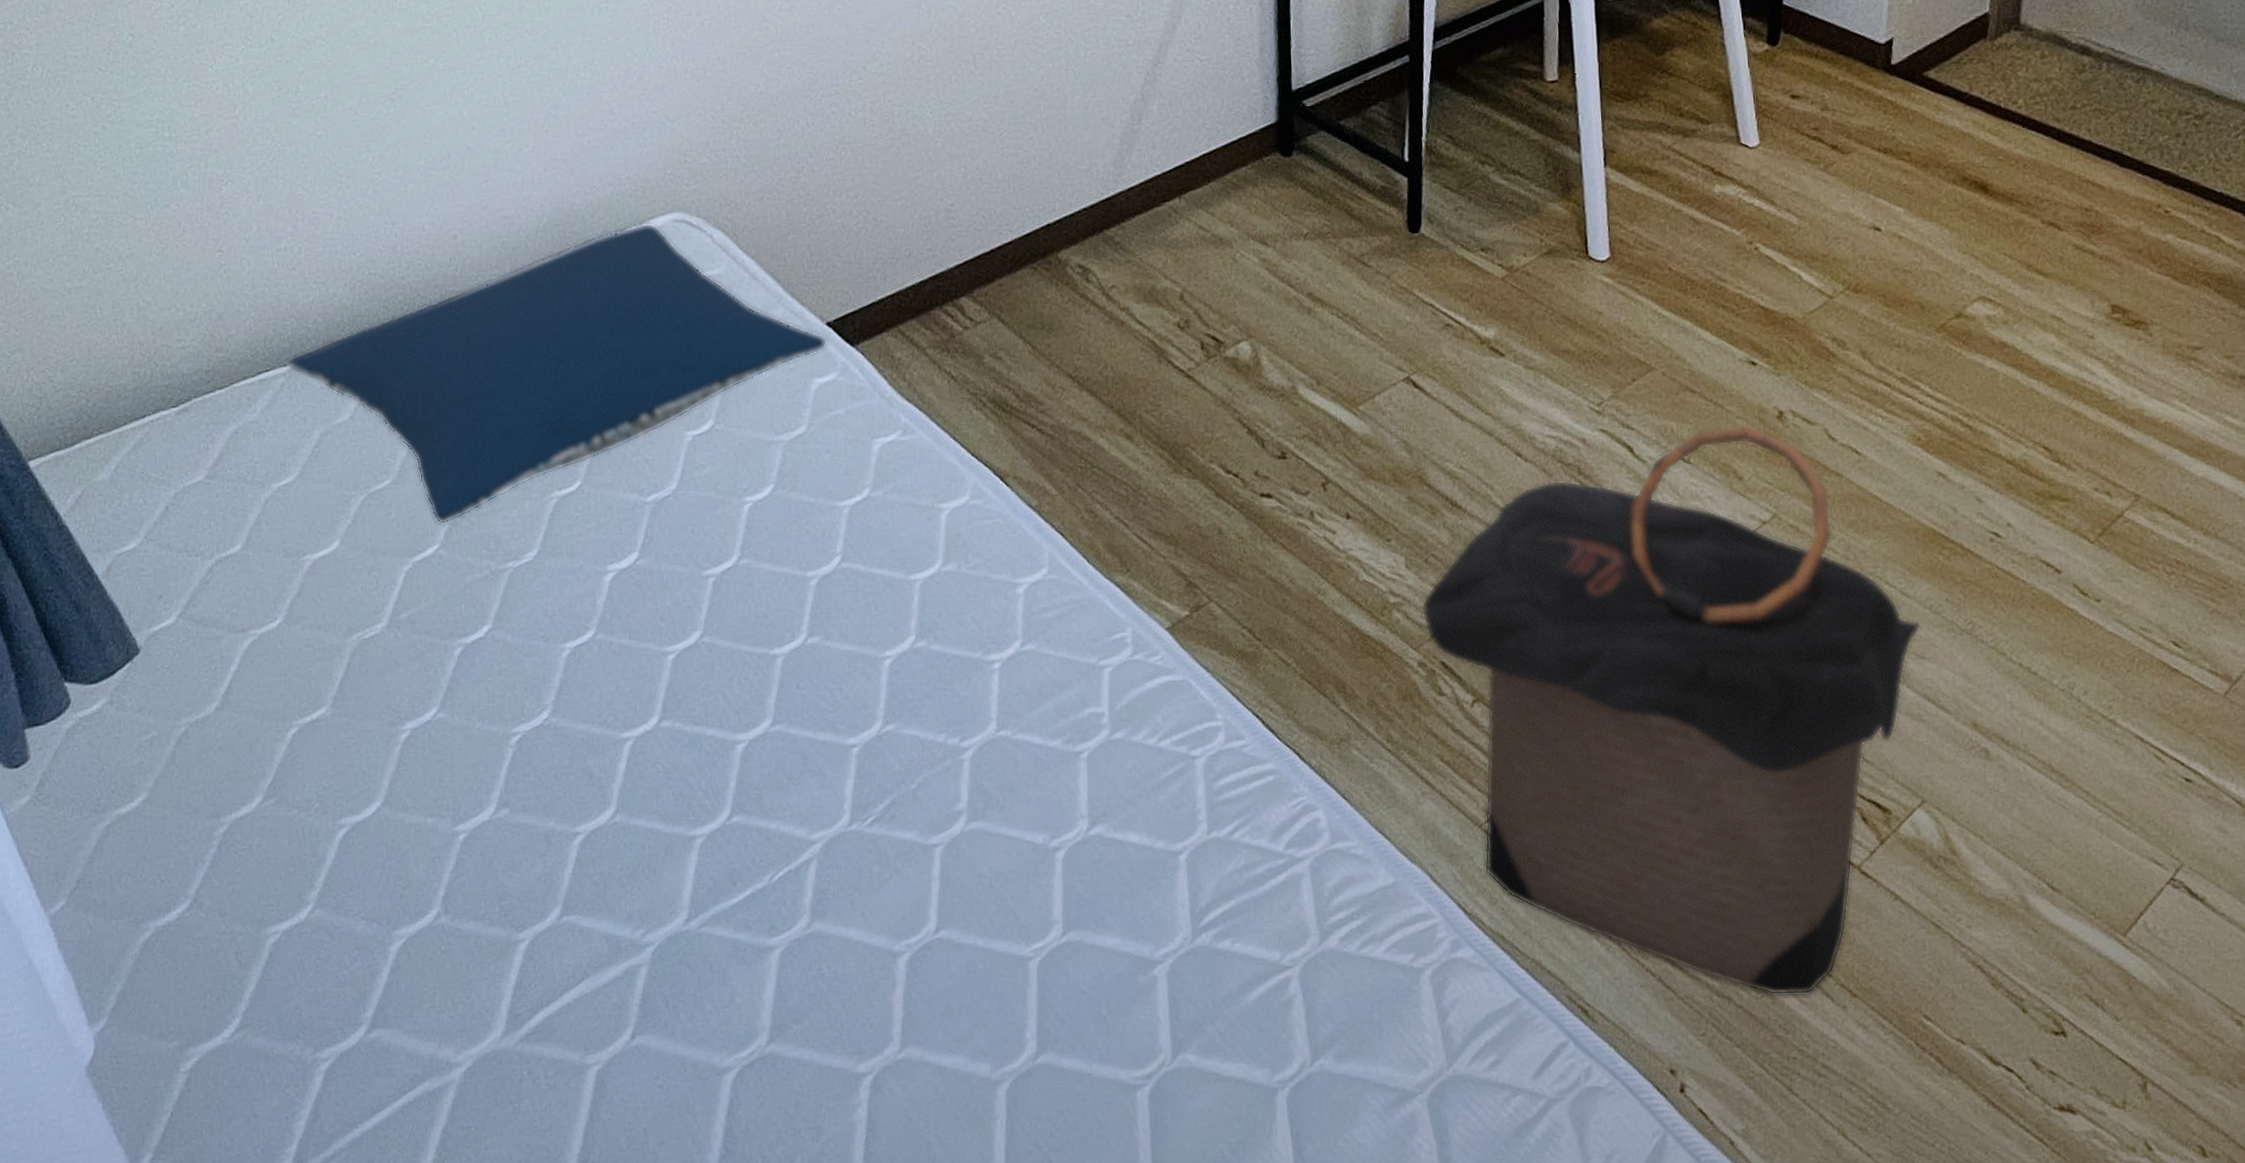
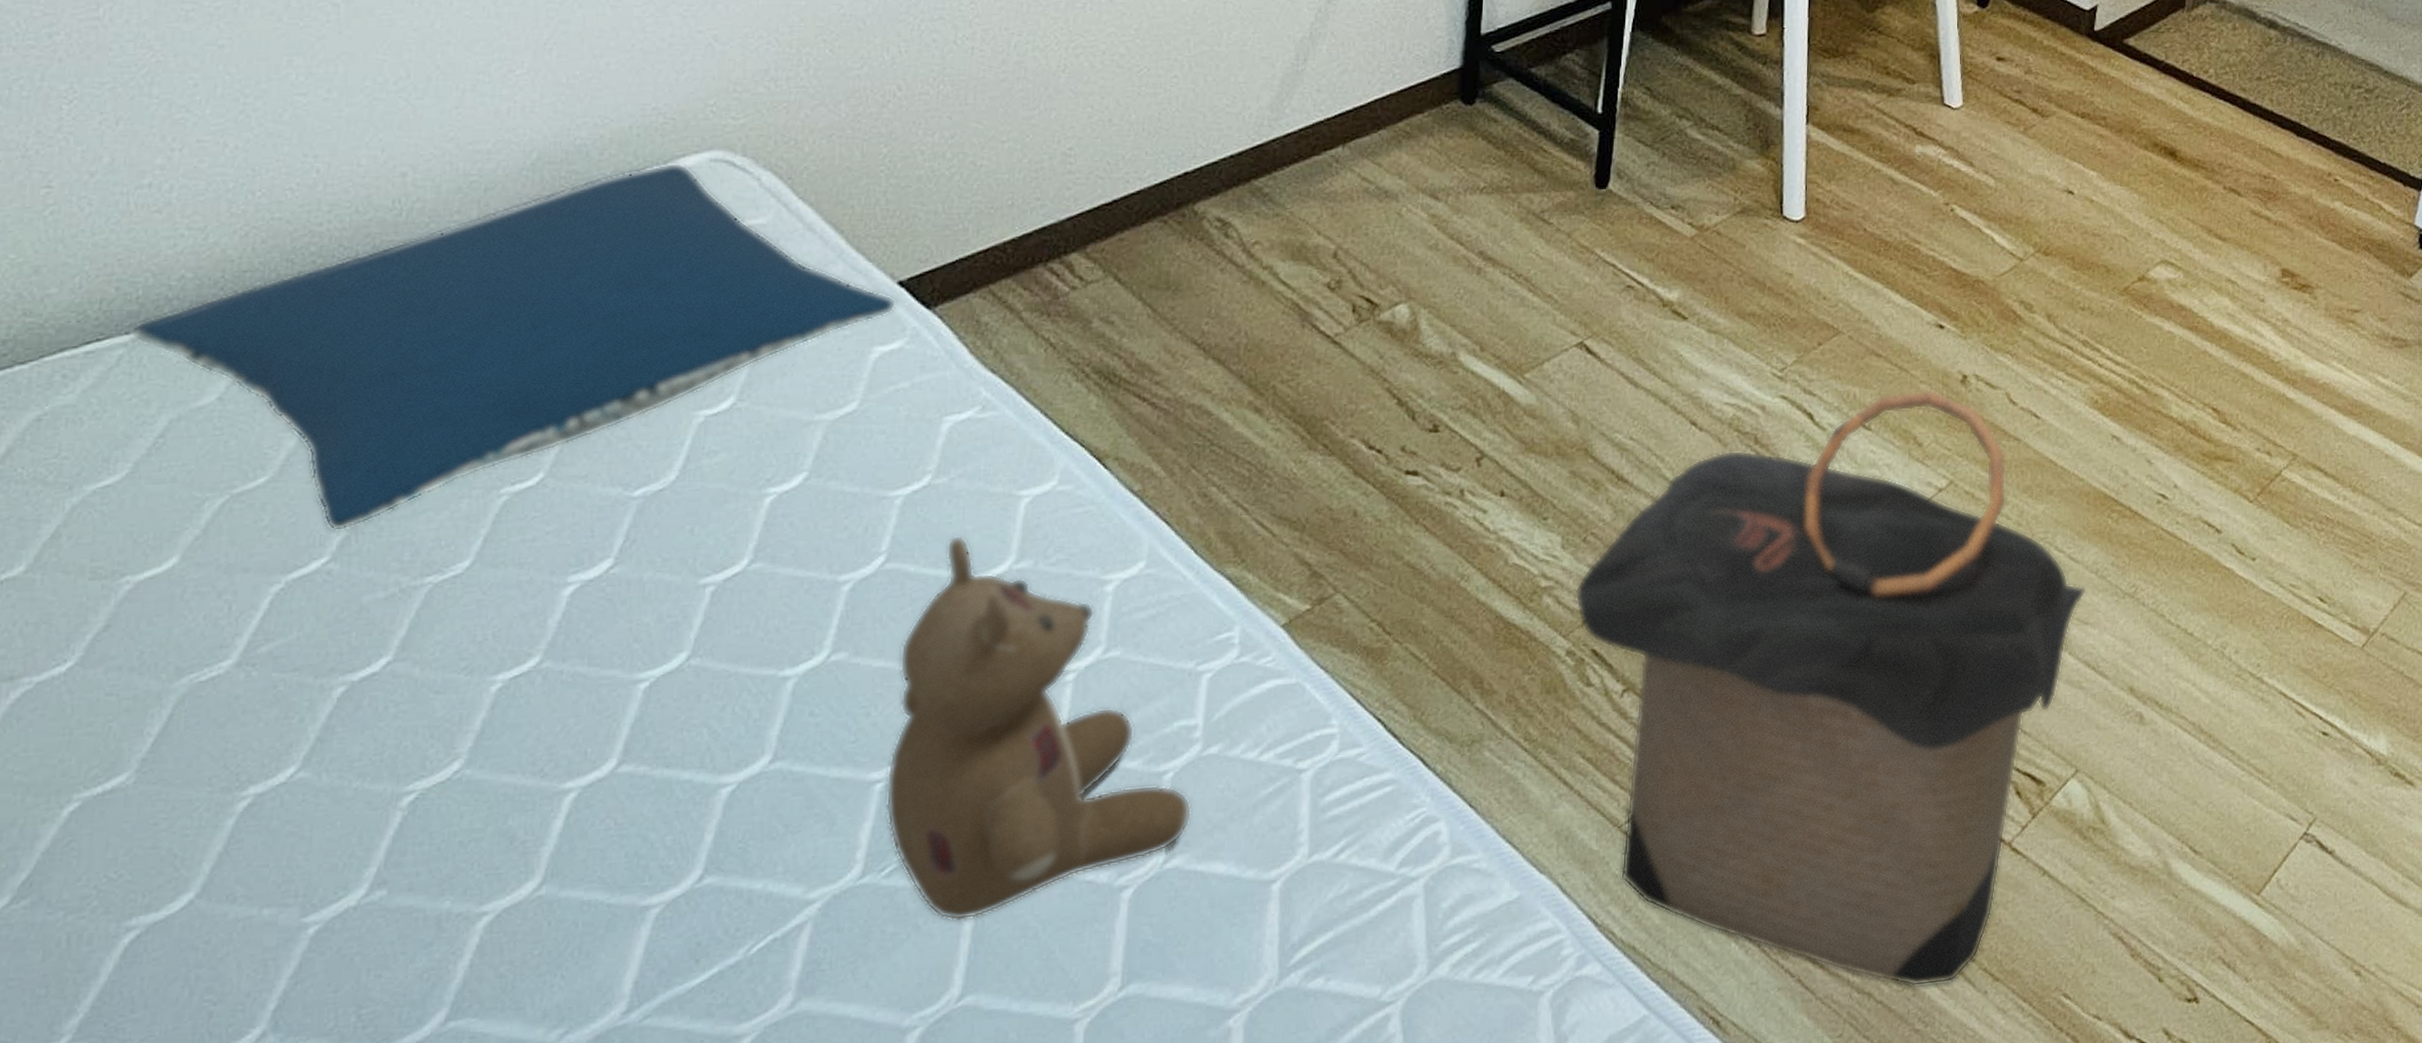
stuffed bear: none [860,540,1107,867] -> present [885,535,1193,921]

